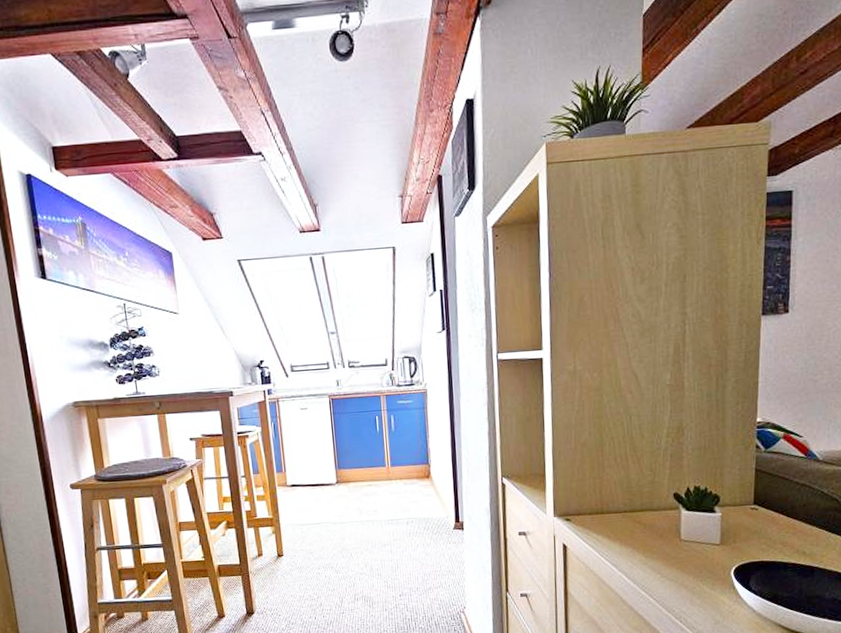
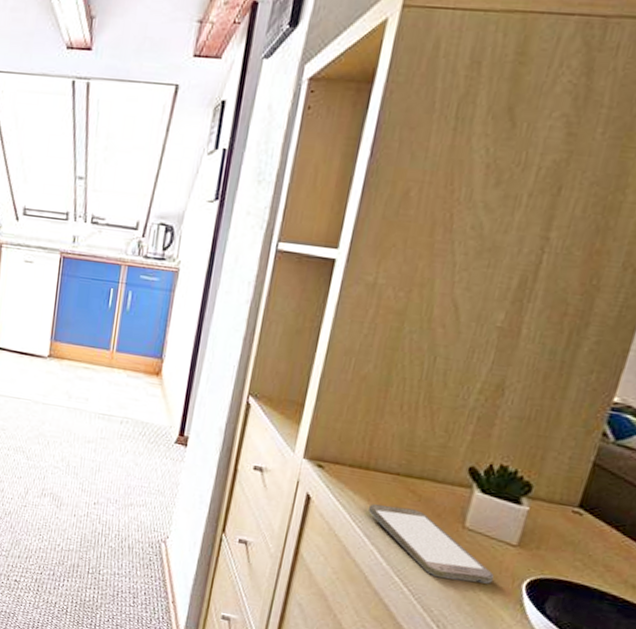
smartphone: none [610,535,710,584] -> present [367,504,494,584]

